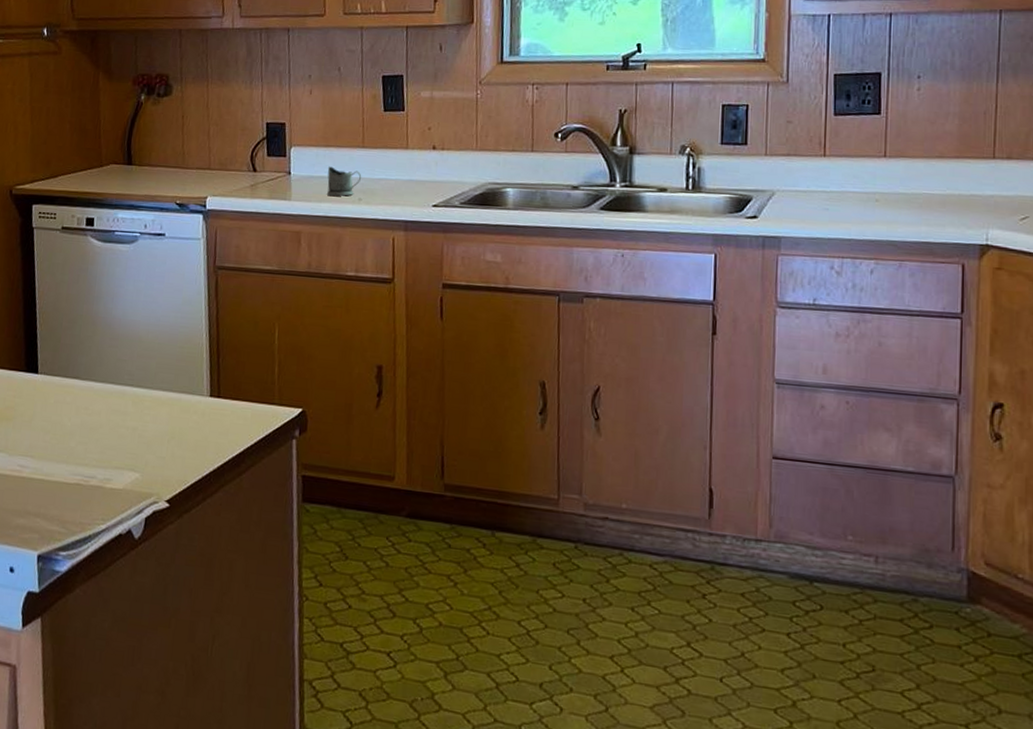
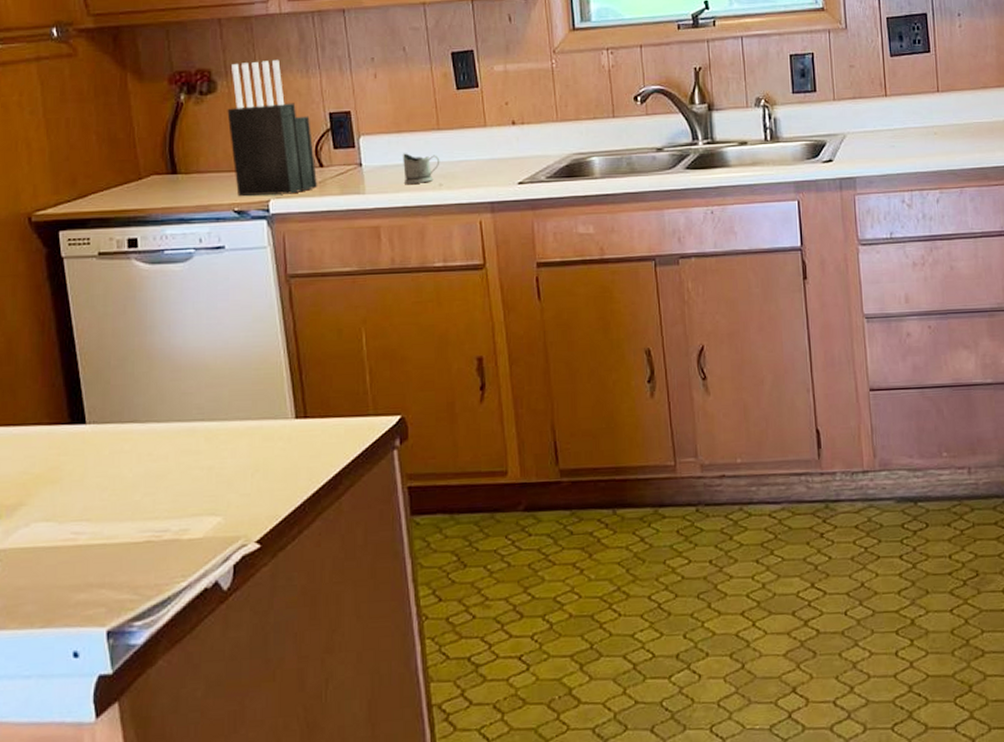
knife block: none [178,70,250,194] -> present [227,59,318,196]

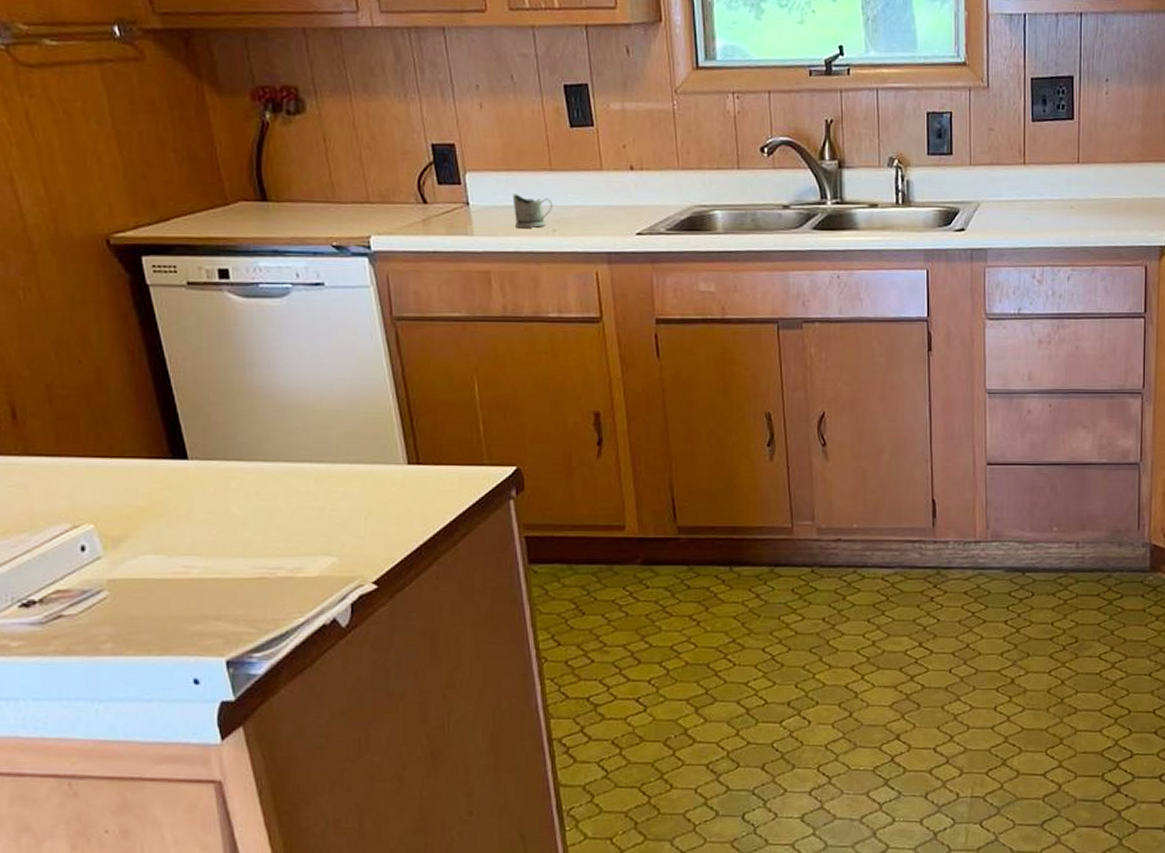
knife block: present [227,59,318,196] -> none [318,79,423,231]

